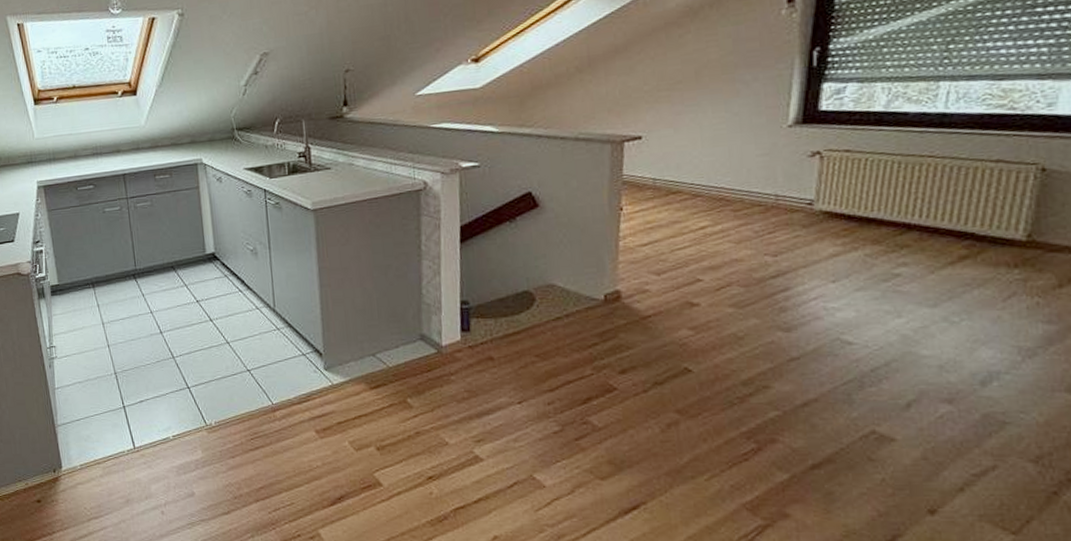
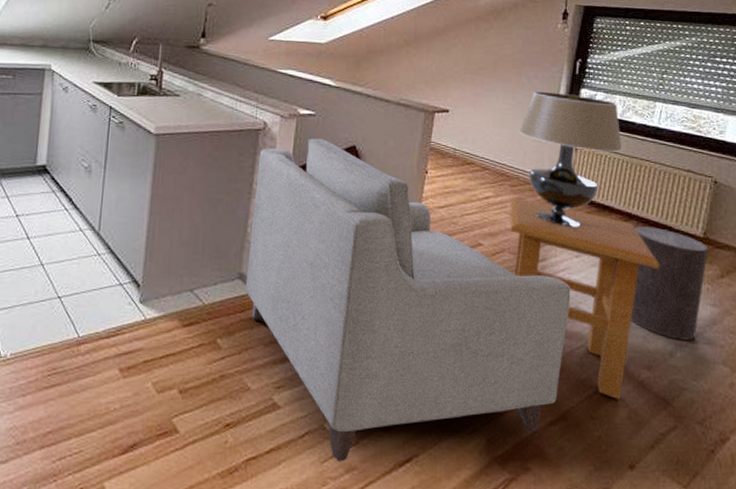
chair: none [423,189,829,510] -> present [245,138,571,462]
side table: none [735,222,959,438] -> present [510,197,660,399]
table lamp: none [738,91,891,249] -> present [519,91,623,227]
stool: none [917,236,1036,367] -> present [631,226,708,340]

